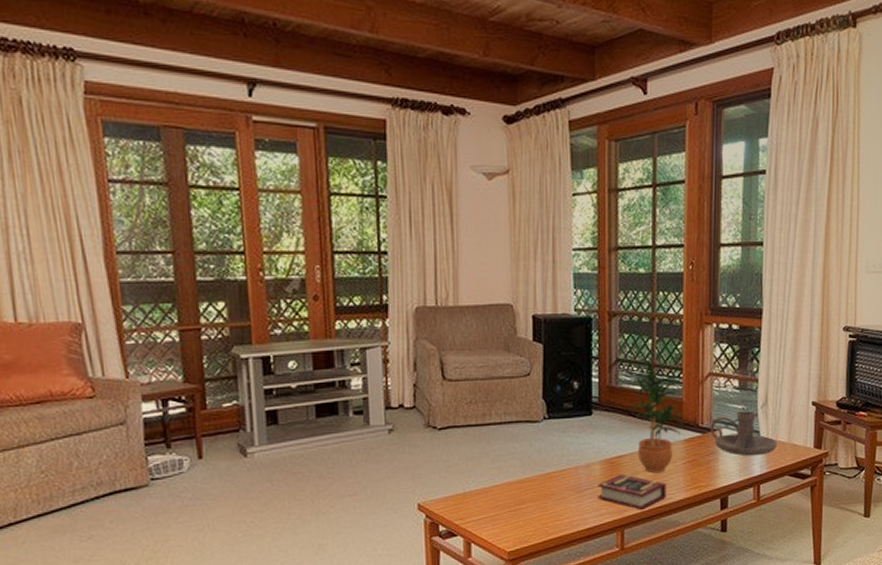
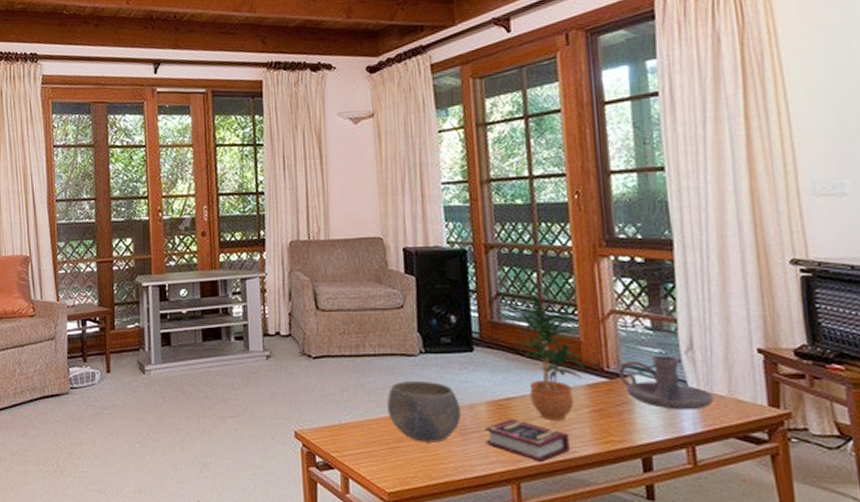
bowl: none [511,445,577,503] -> present [387,381,461,443]

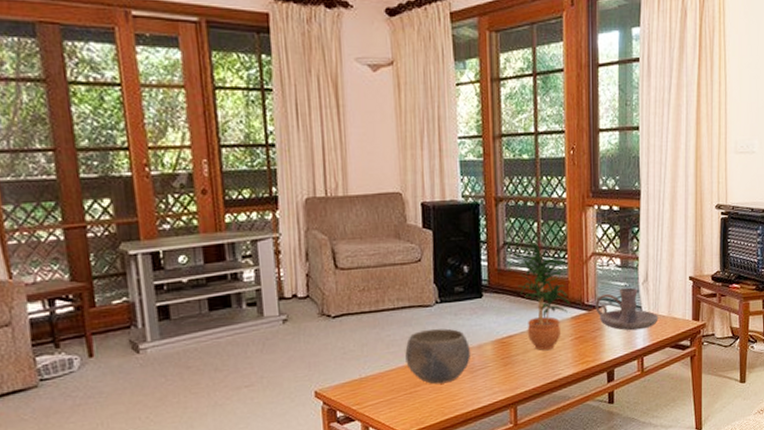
book: present [484,419,570,462] -> none [490,353,556,386]

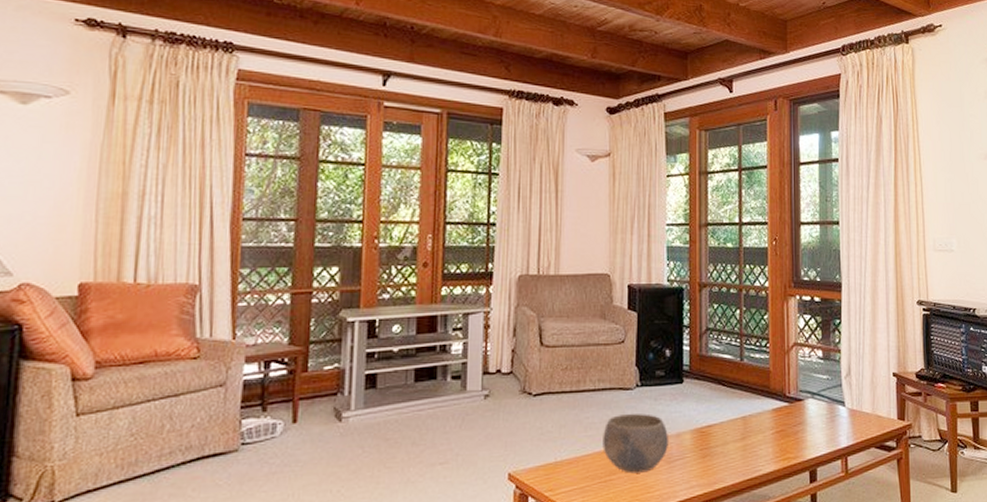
potted plant: present [511,240,570,350] -> none [713,327,771,443]
candle holder: present [595,287,659,331] -> none [796,381,862,427]

